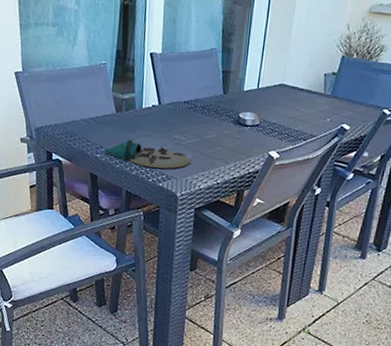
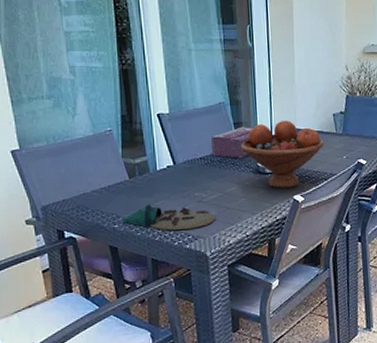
tissue box: none [197,75,241,107] -> present [211,126,253,158]
fruit bowl: none [225,74,310,144] -> present [240,121,324,189]

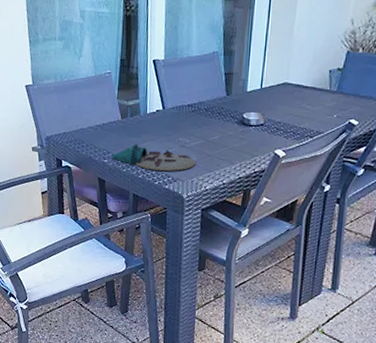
tissue box: present [211,126,253,158] -> none [200,77,243,108]
fruit bowl: present [240,121,324,189] -> none [228,74,315,142]

